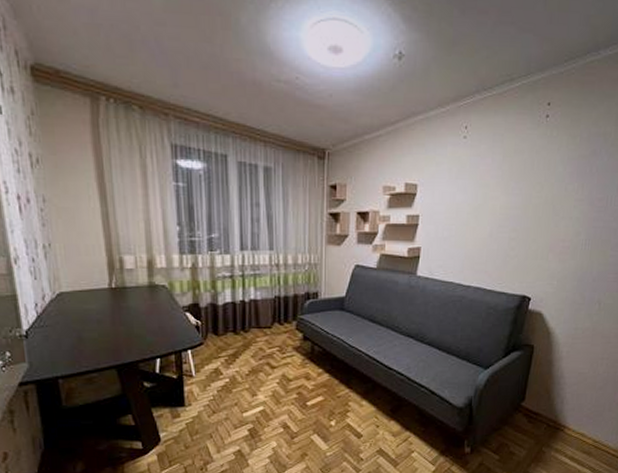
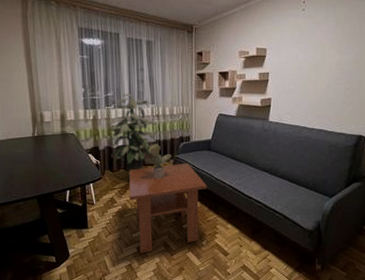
indoor plant: none [214,235,273,346] -> present [110,94,155,180]
coffee table: none [239,325,338,437] -> present [129,163,207,254]
potted plant: none [258,301,295,346] -> present [143,143,172,180]

